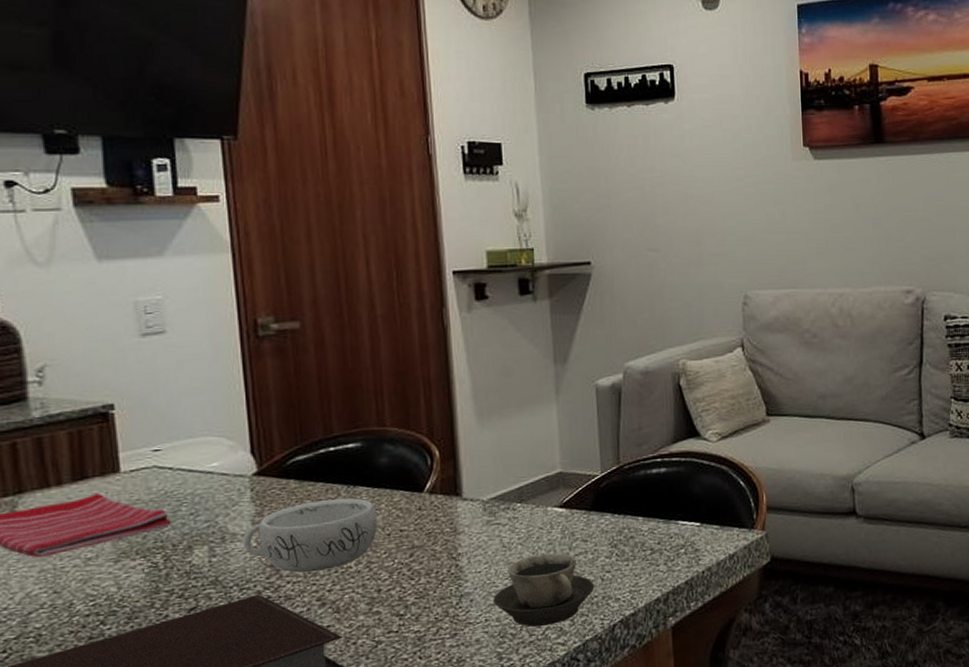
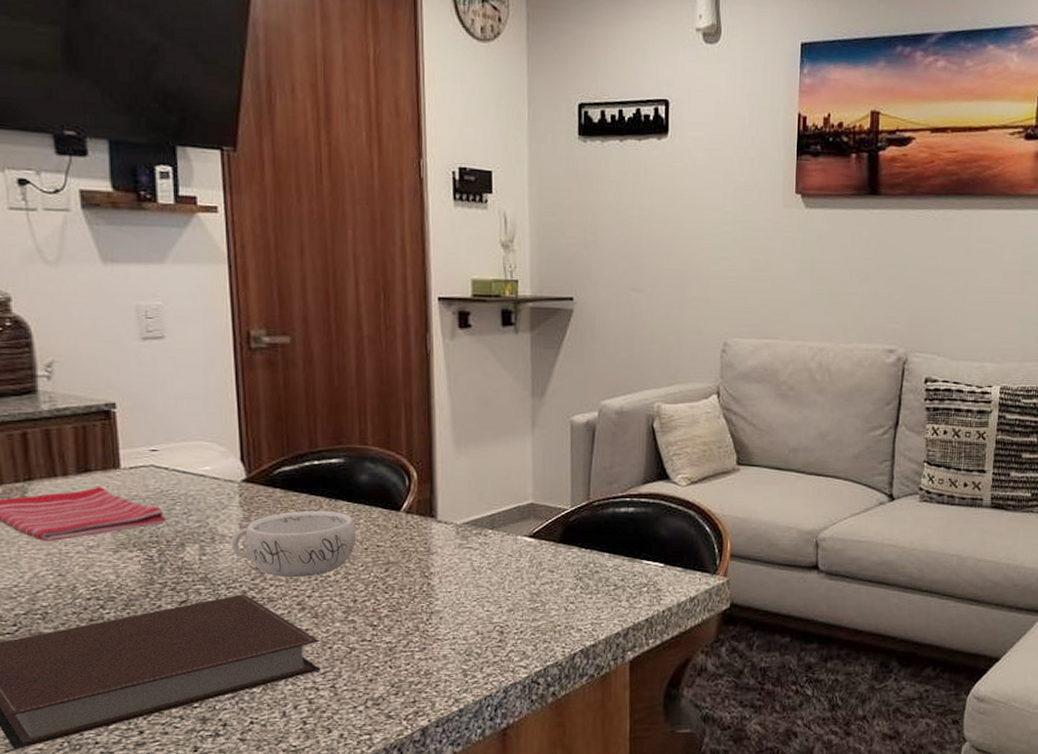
cup: present [493,553,595,627] -> none [462,581,558,648]

